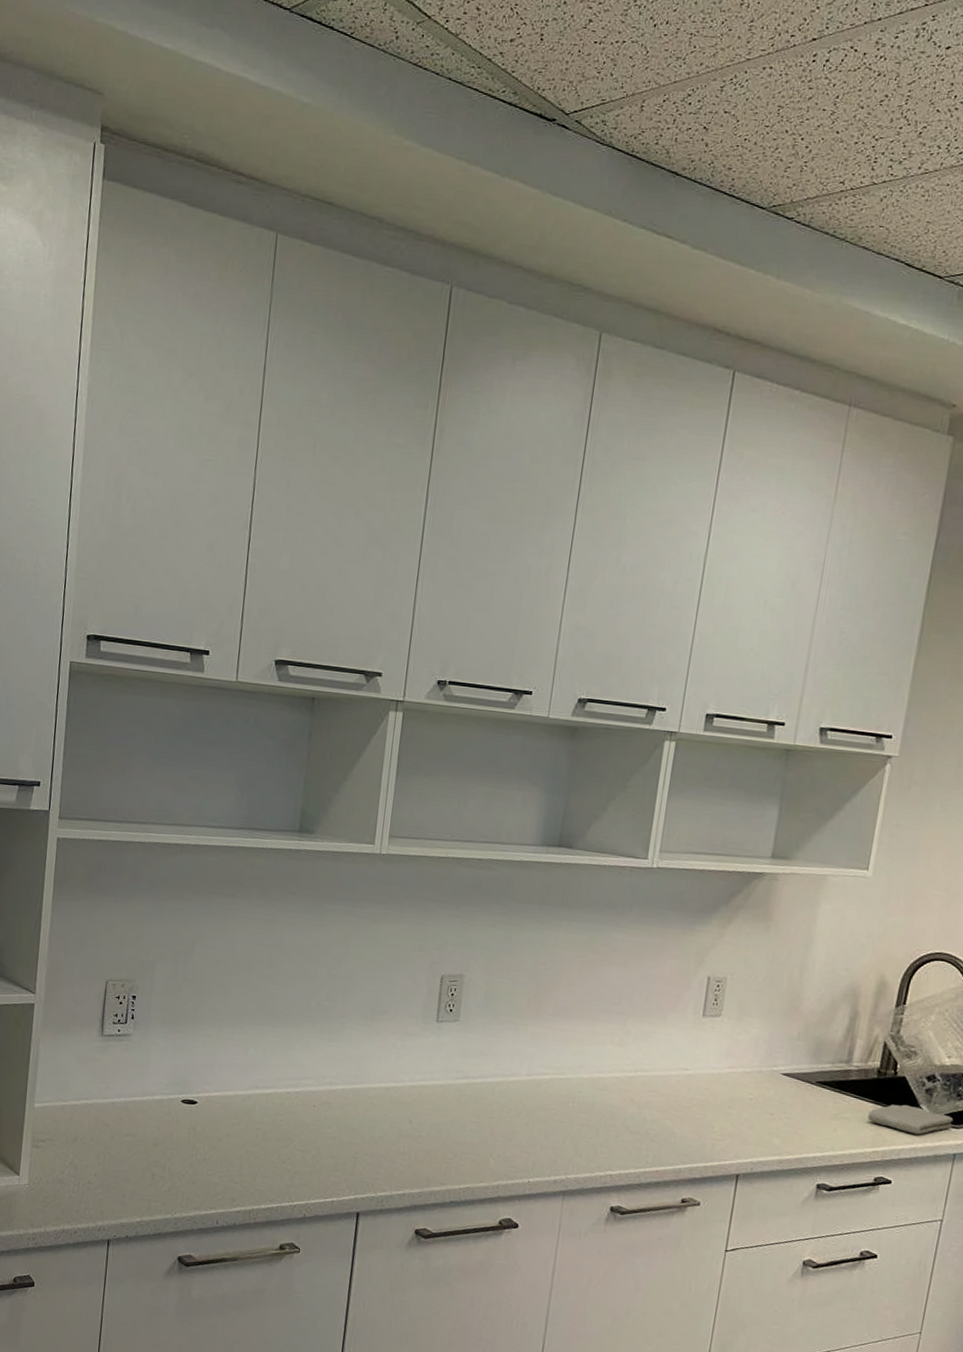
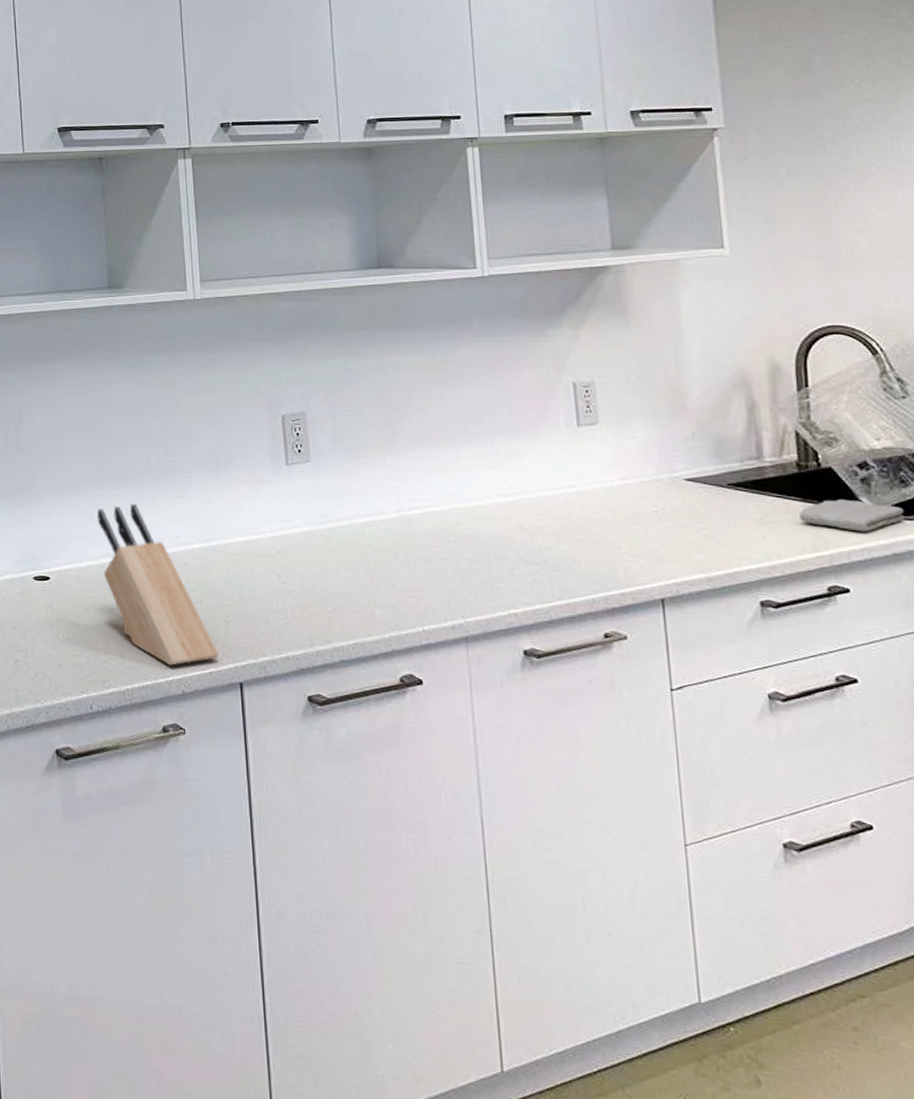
knife block: none [248,1041,343,1192] -> present [97,503,220,666]

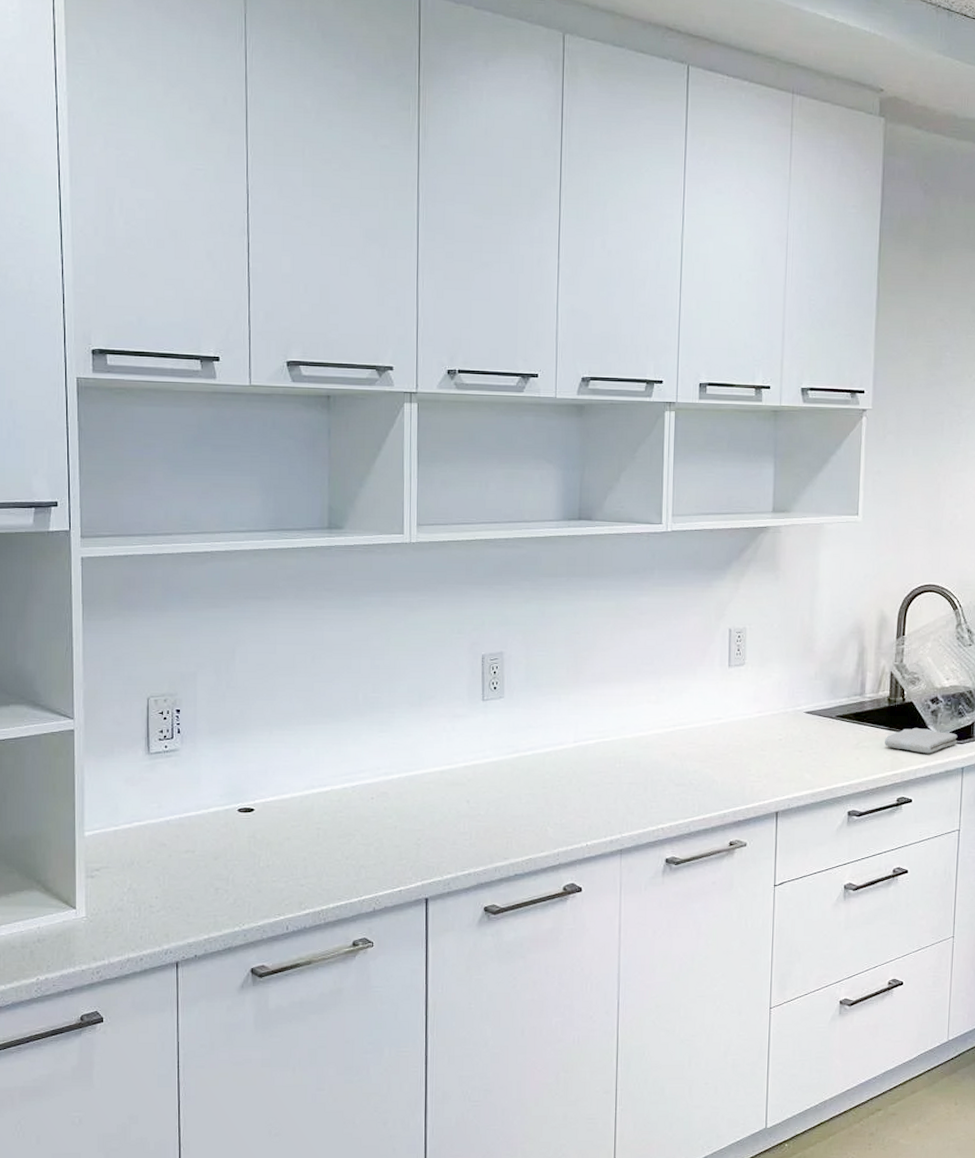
knife block: present [97,503,220,666] -> none [303,737,409,886]

